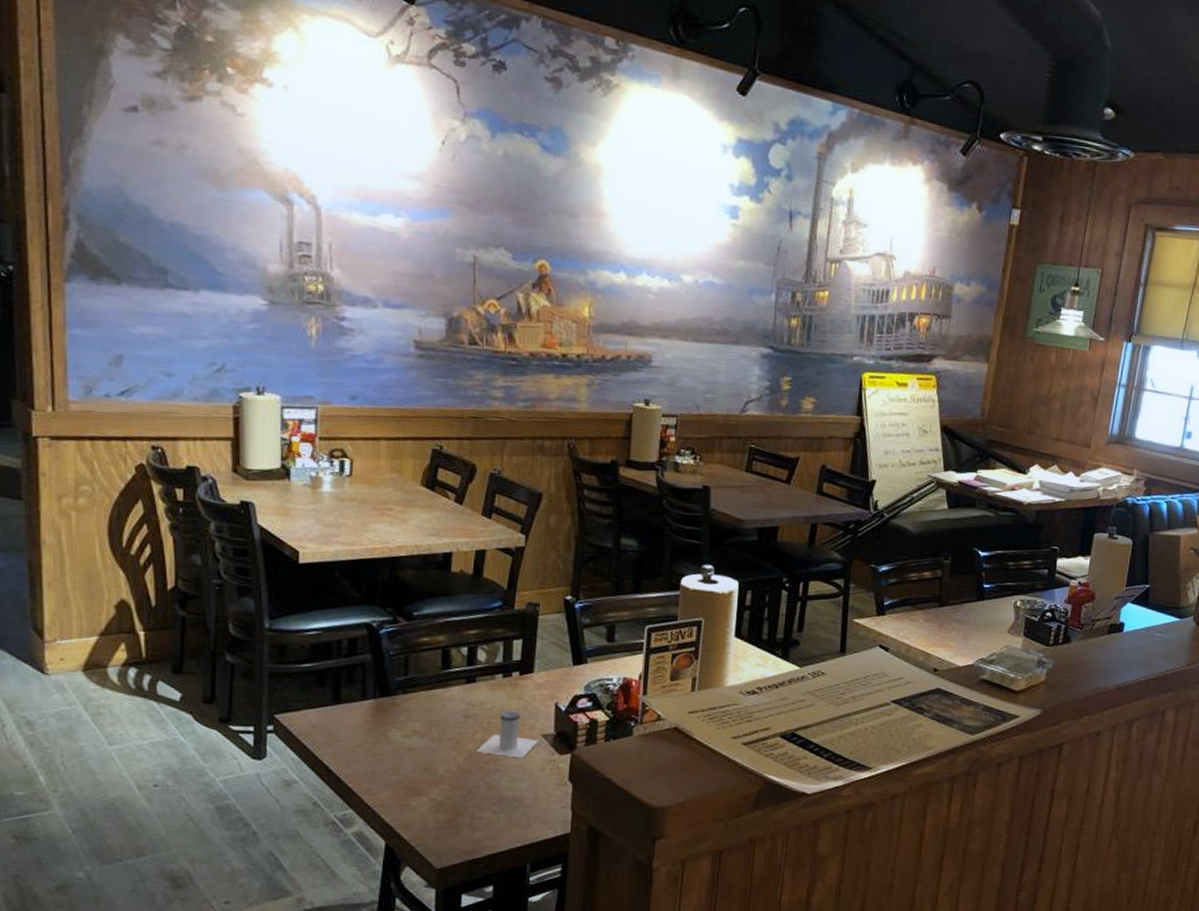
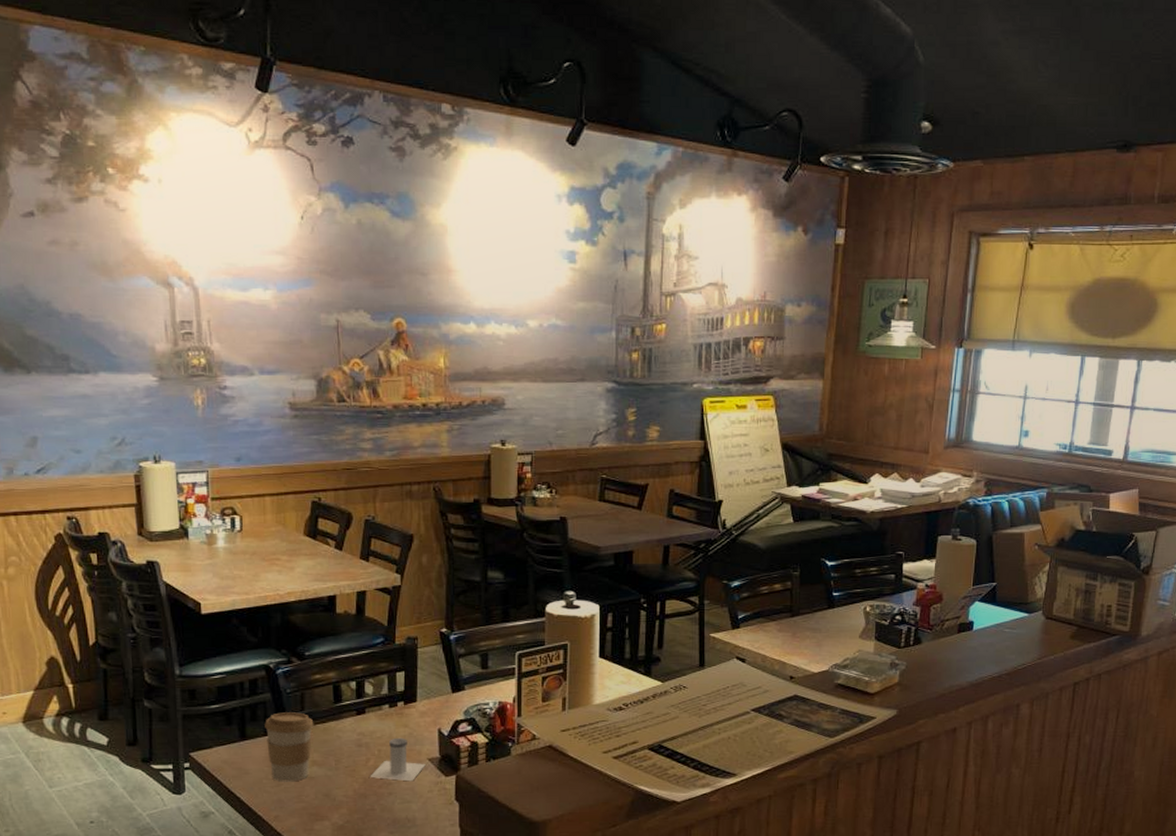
coffee cup: none [362,676,418,752] -> present [265,712,314,782]

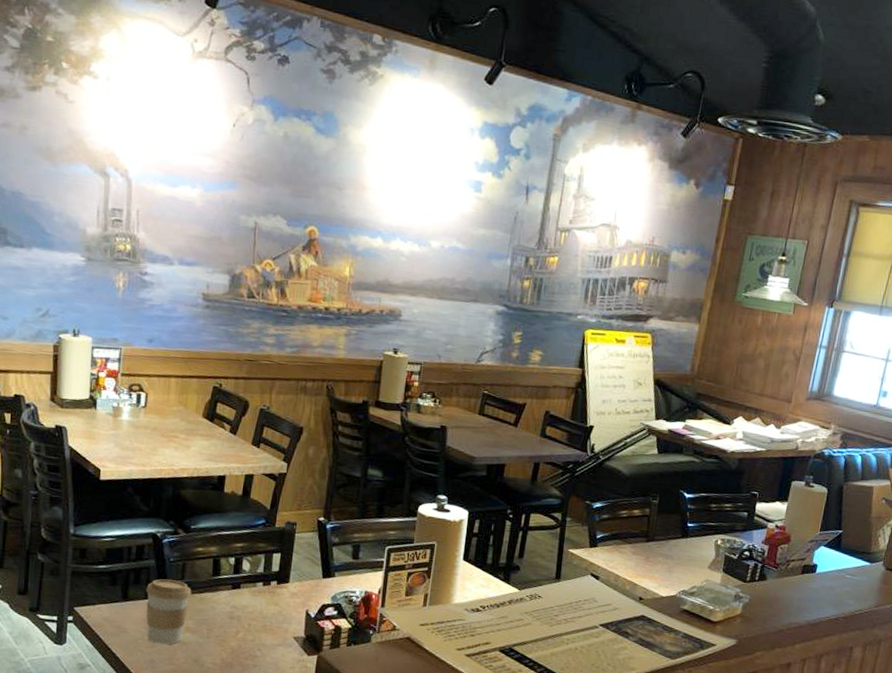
salt shaker: present [370,737,426,782] -> none [238,614,291,657]

